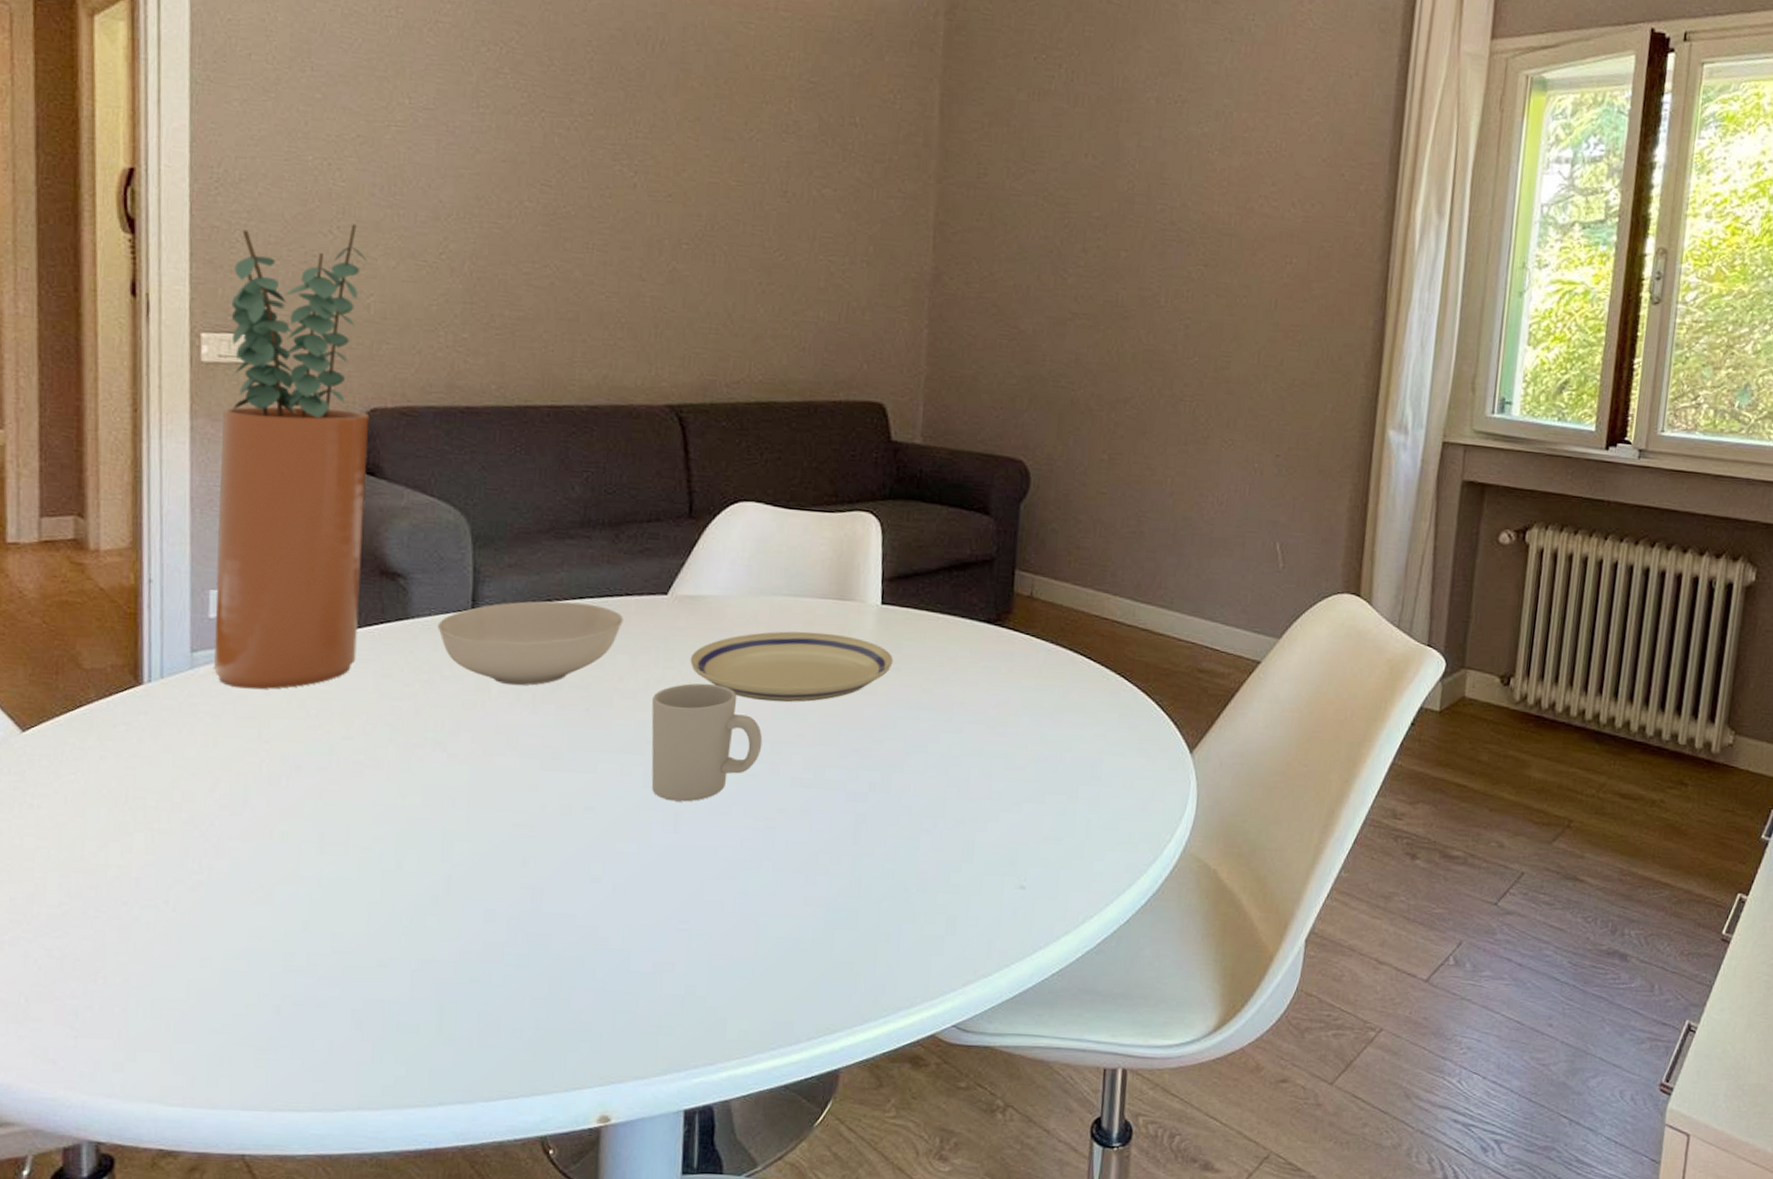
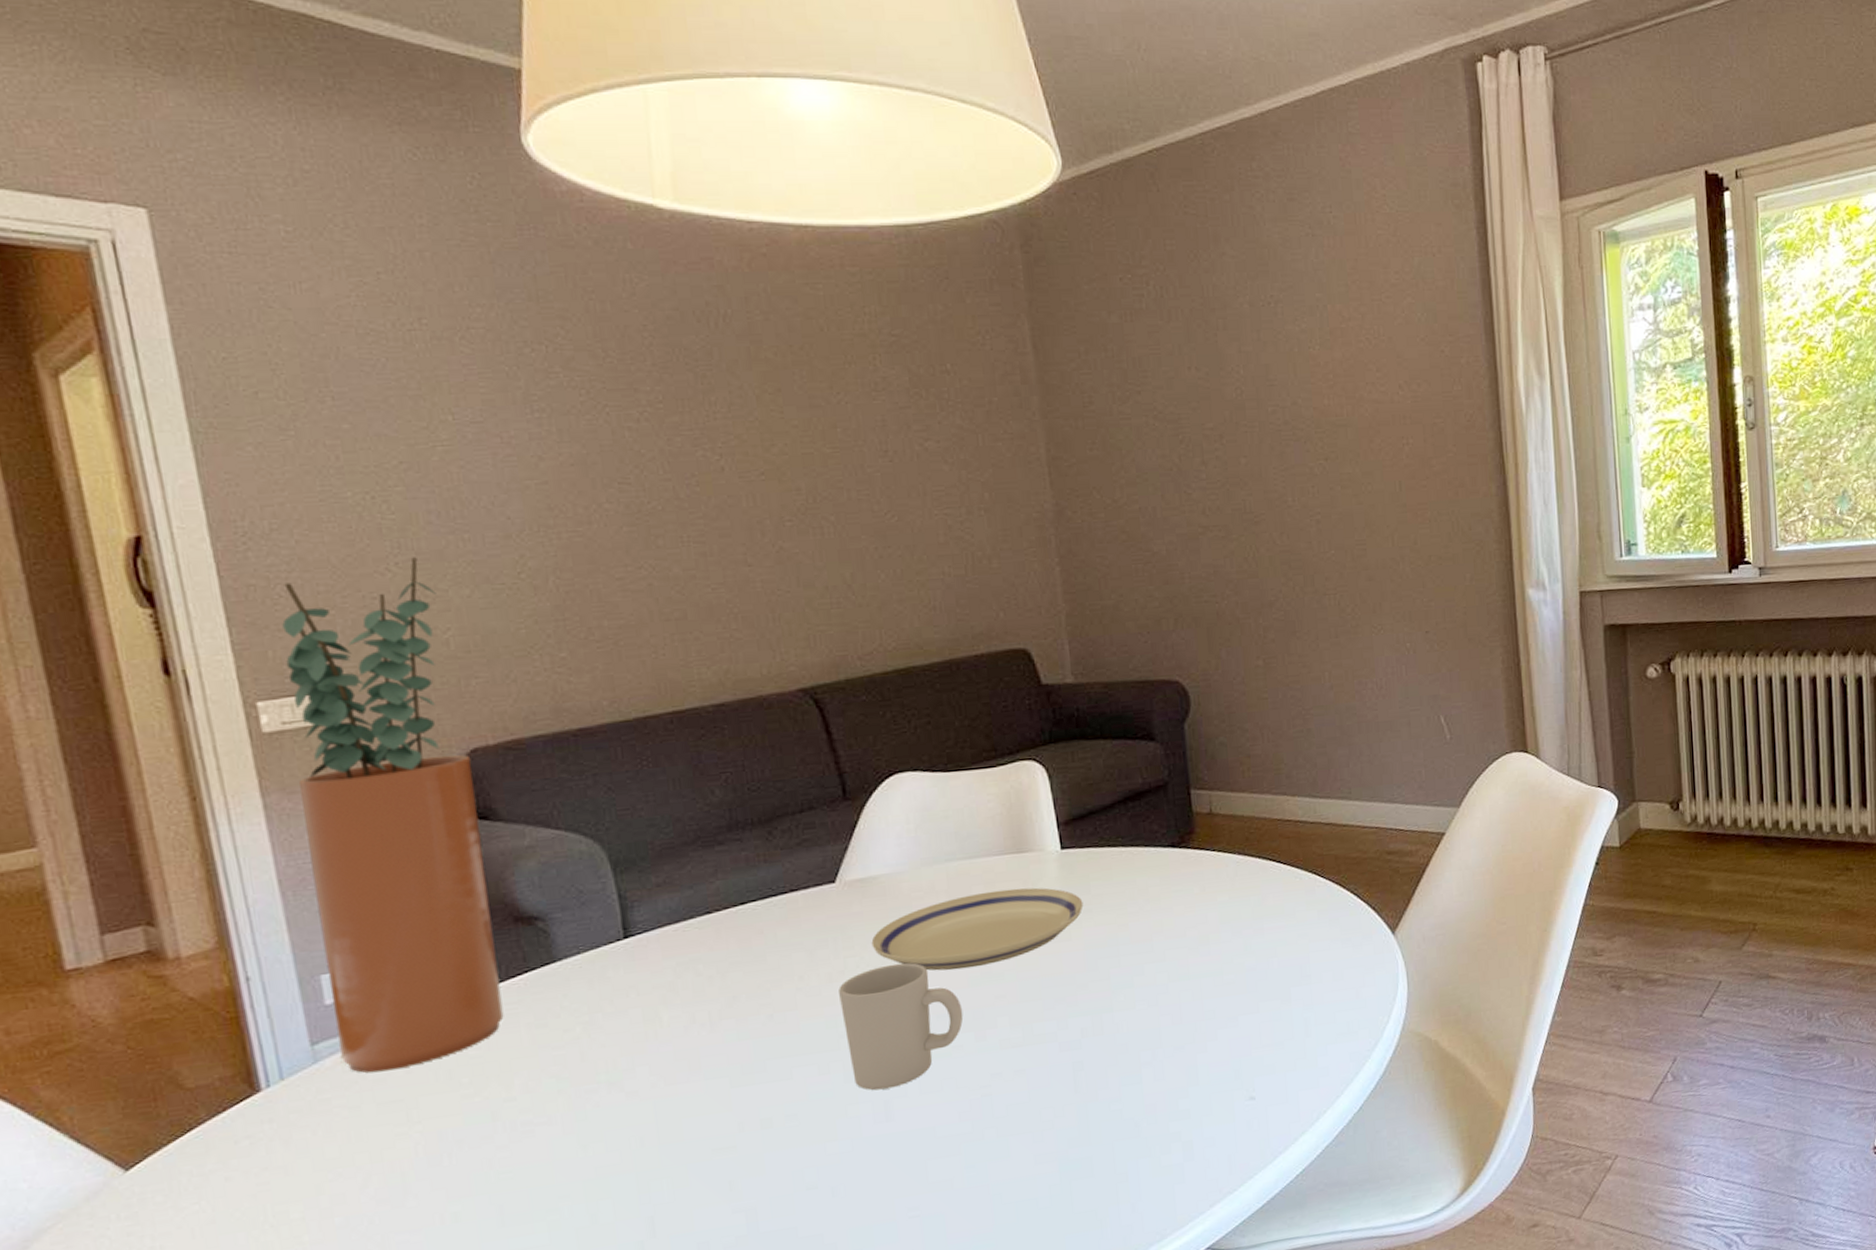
bowl: present [438,601,624,686] -> none [590,907,793,1009]

